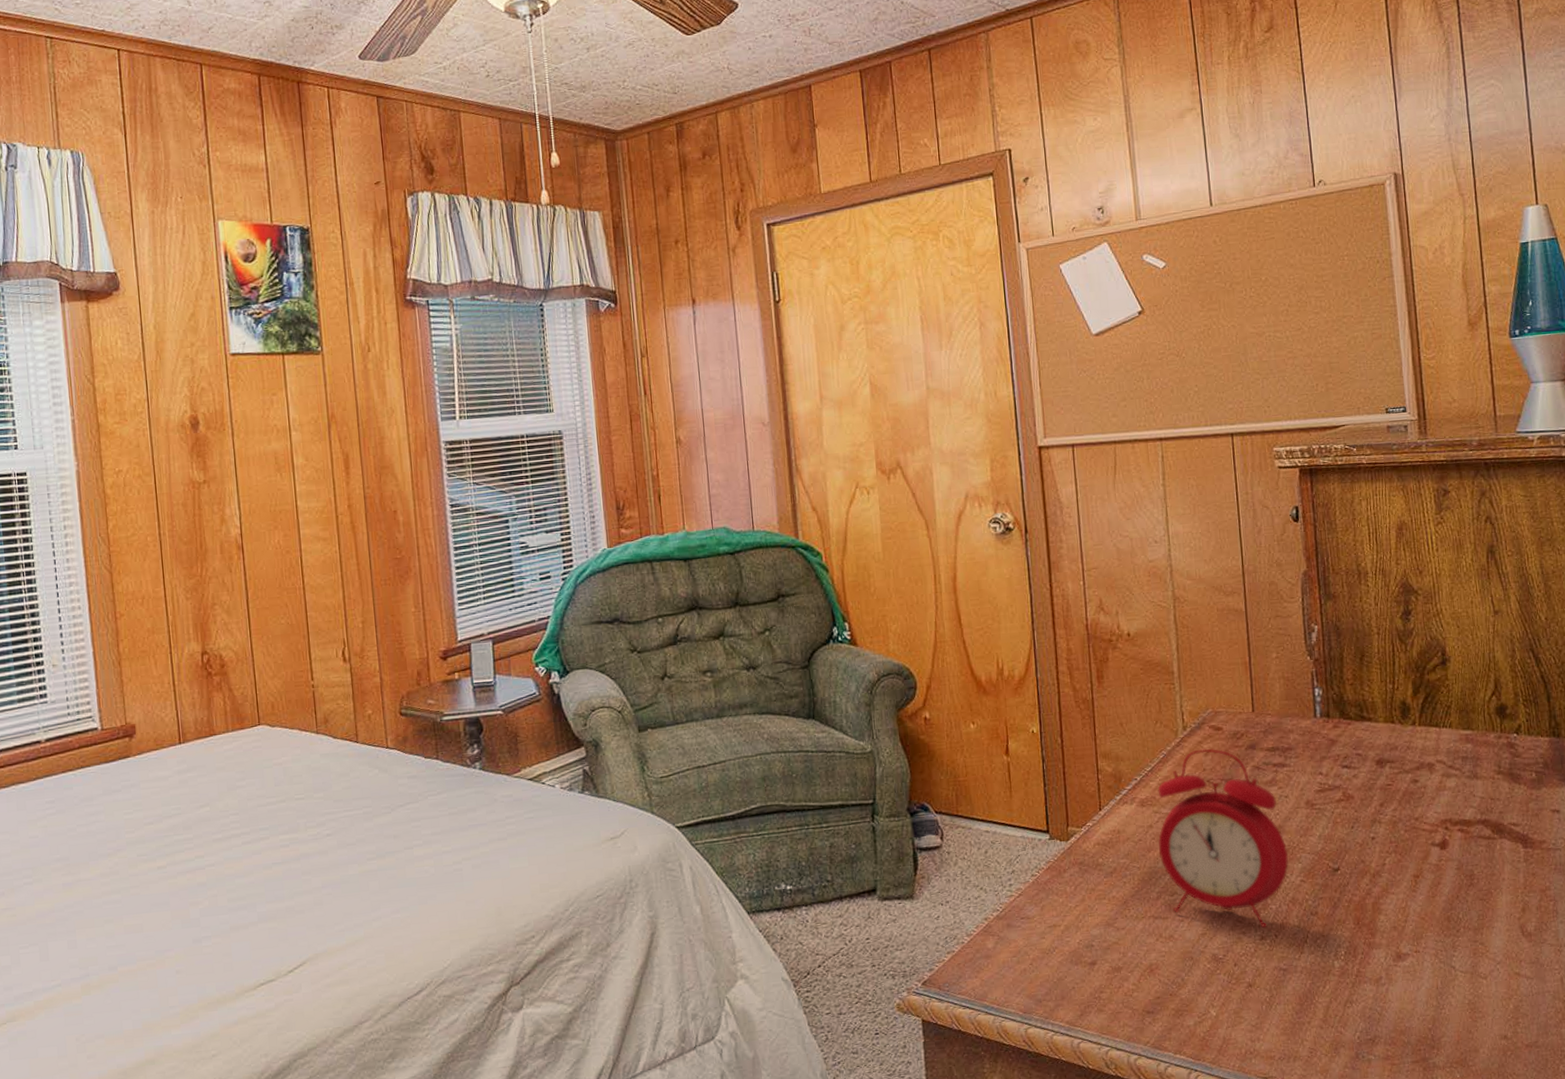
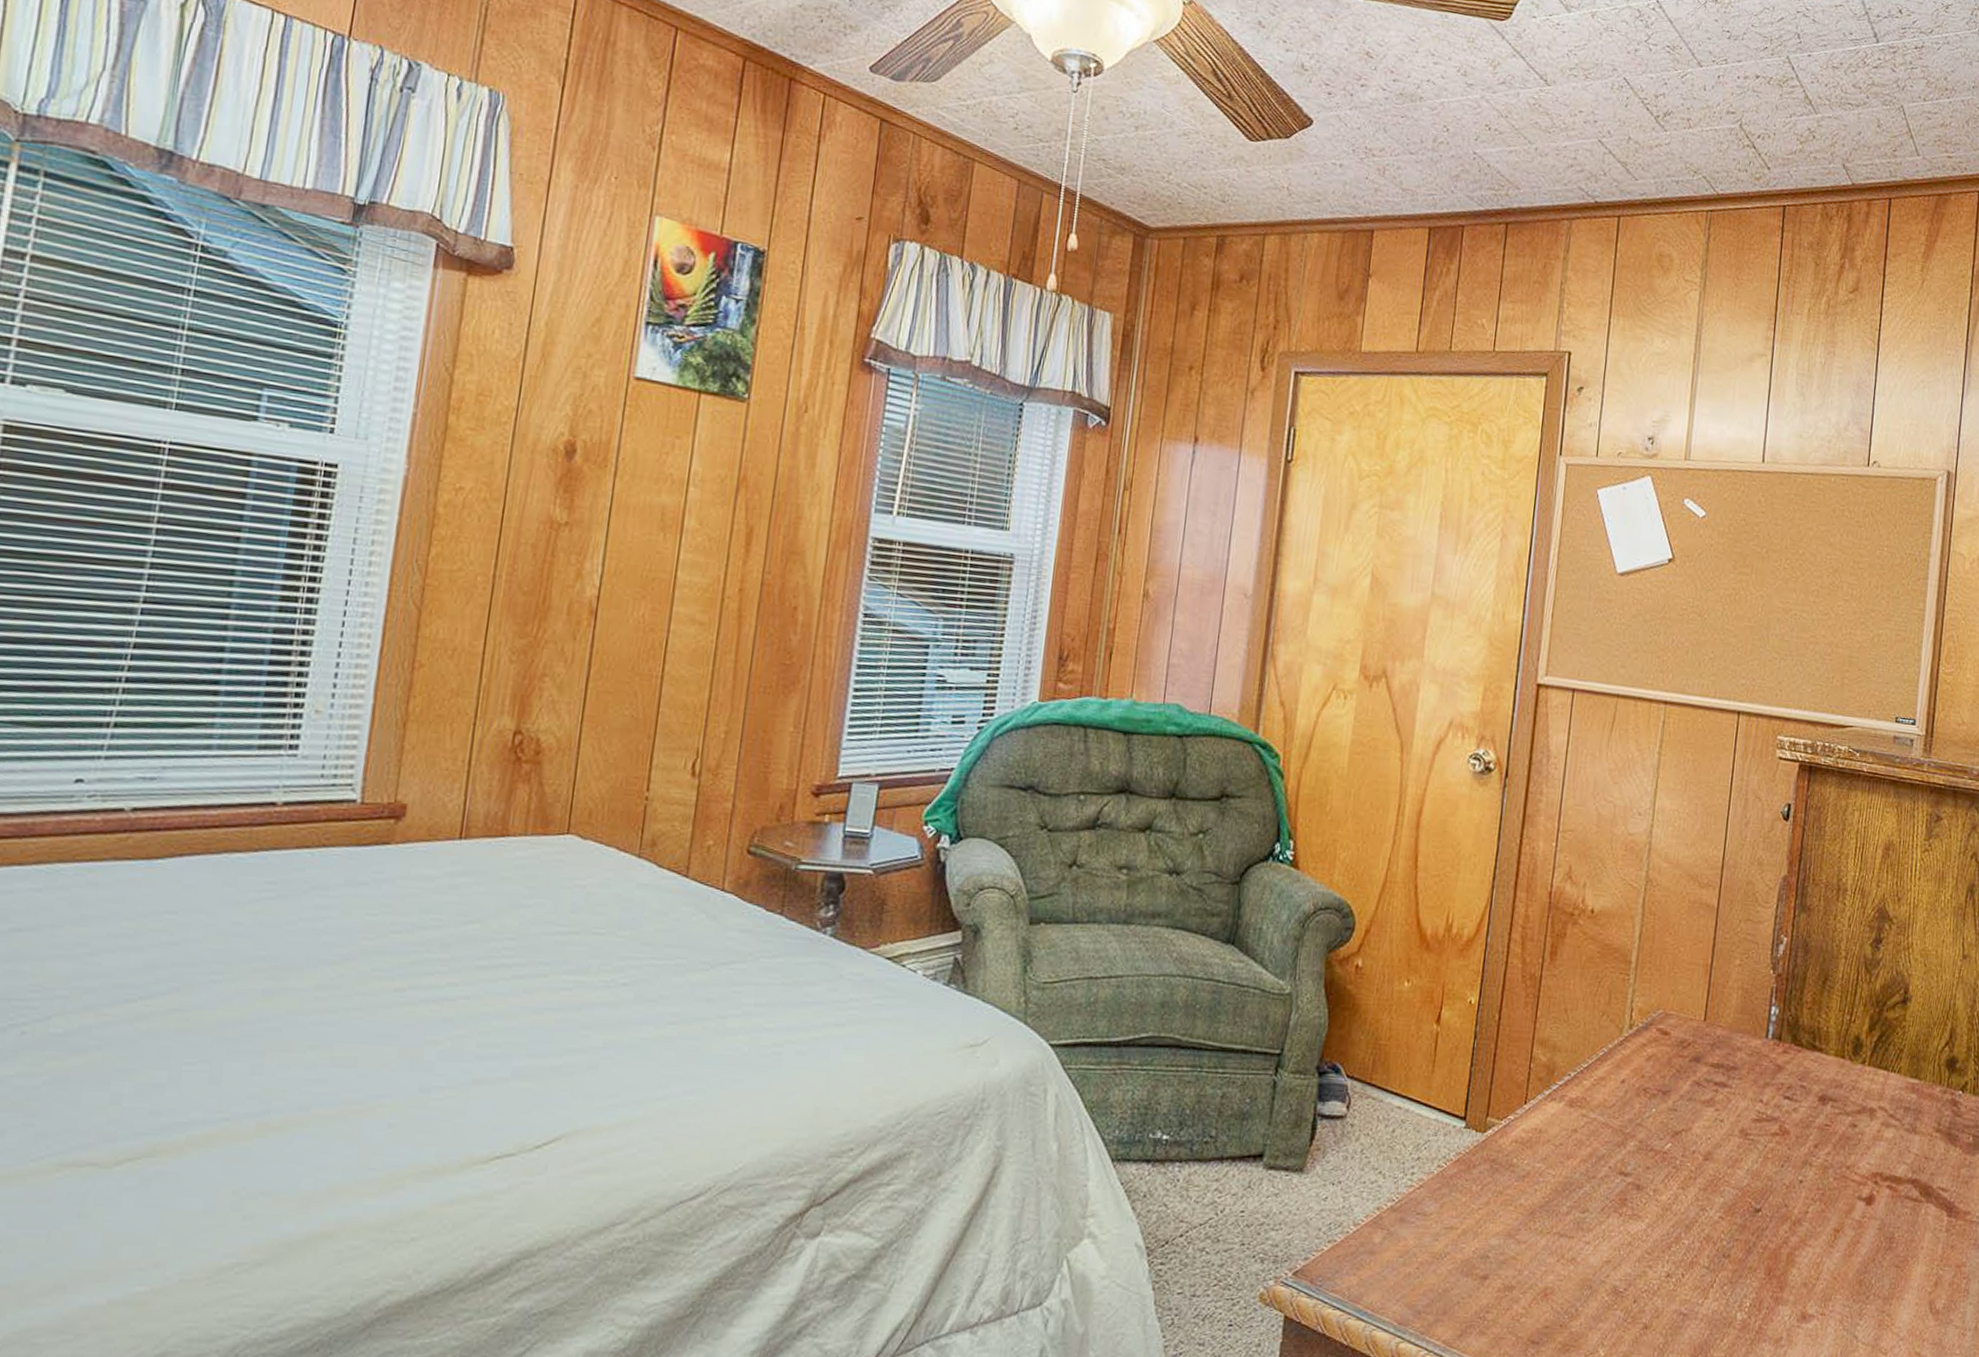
alarm clock: present [1157,748,1288,928] -> none [1578,1052,1713,1264]

